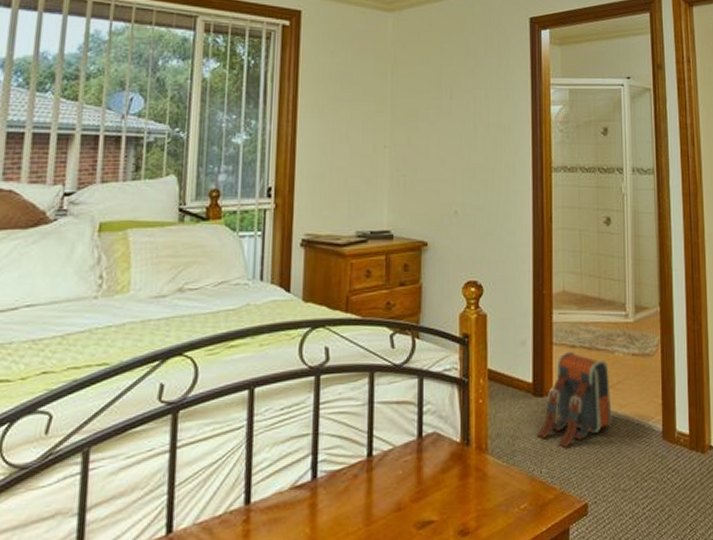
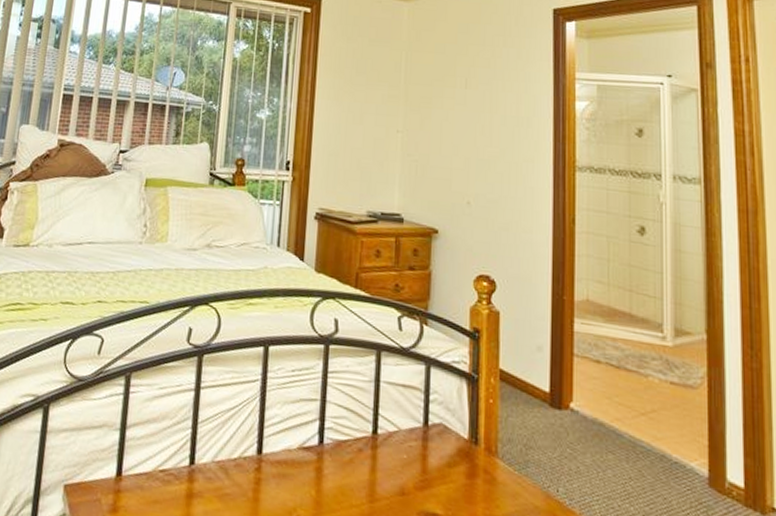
backpack: present [536,351,612,449] -> none [553,365,644,472]

